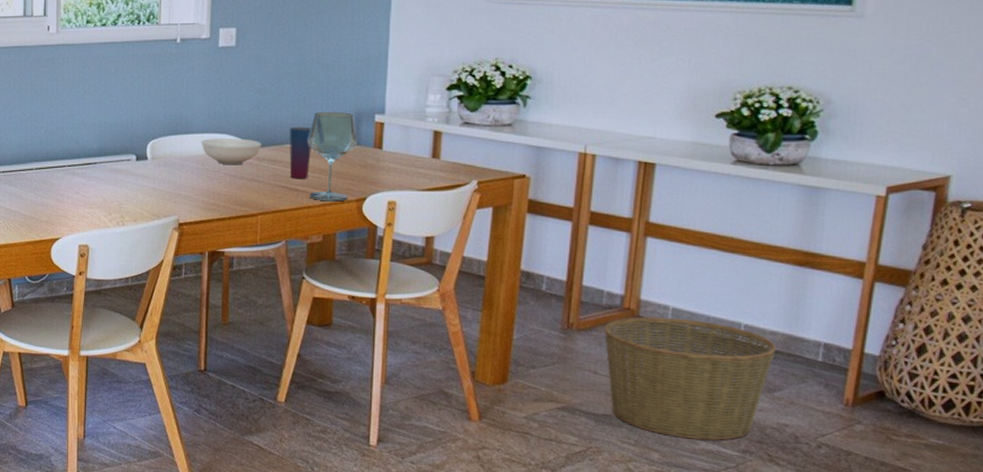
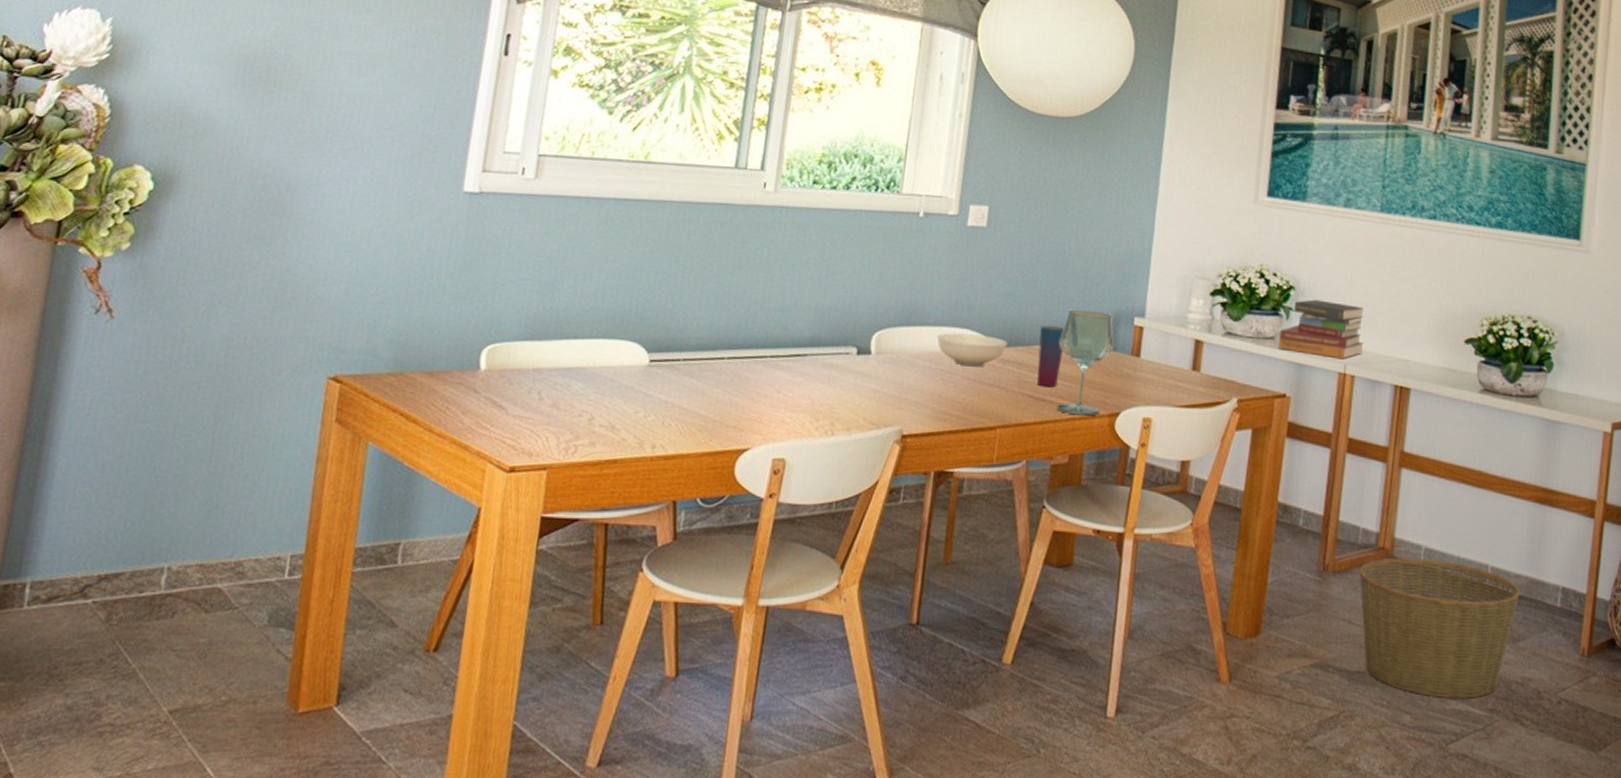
books: none [516,86,605,140] -> present [1278,299,1364,360]

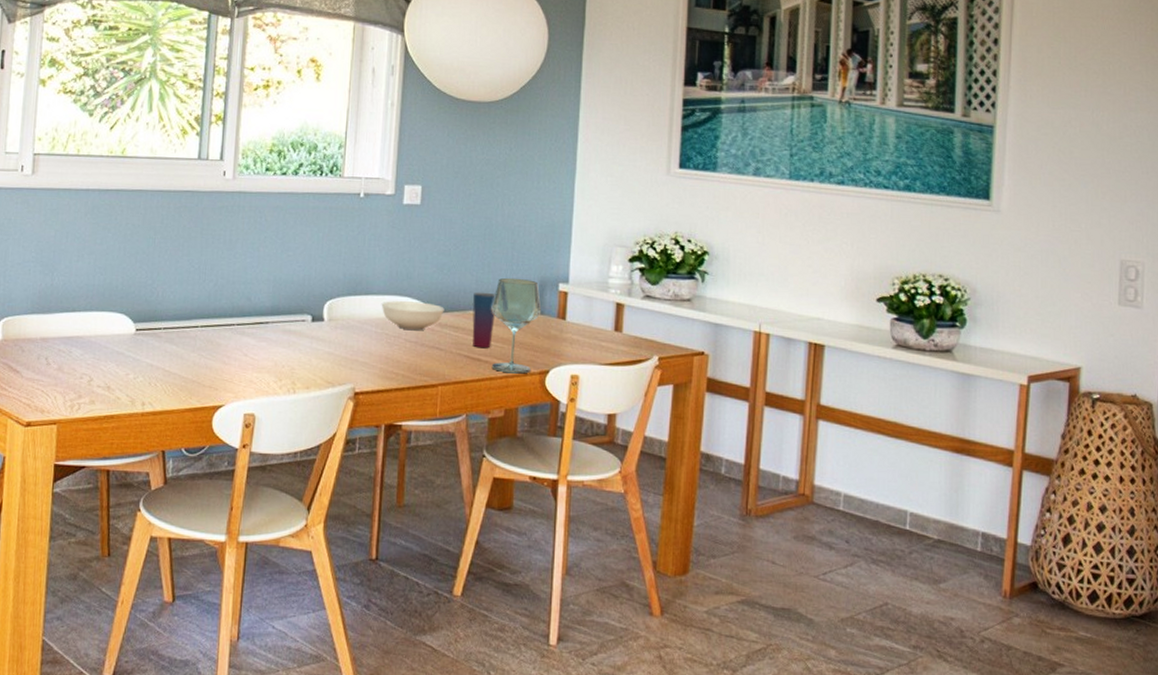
books: present [1278,299,1364,360] -> none [695,263,778,319]
basket: present [1359,557,1520,698] -> none [781,503,939,636]

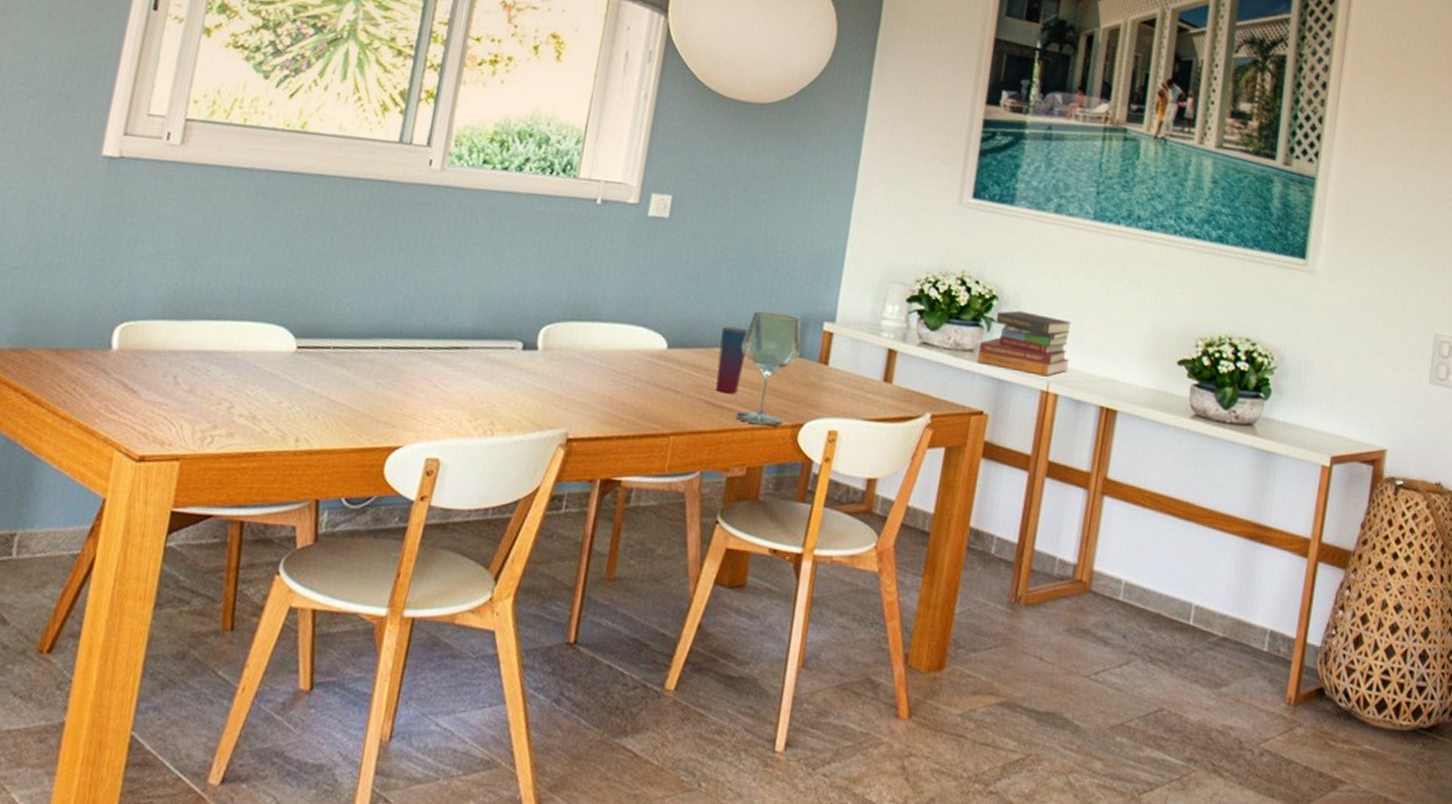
bowl: present [381,301,445,331] -> none [609,330,686,368]
books: none [695,263,778,319] -> present [977,310,1071,377]

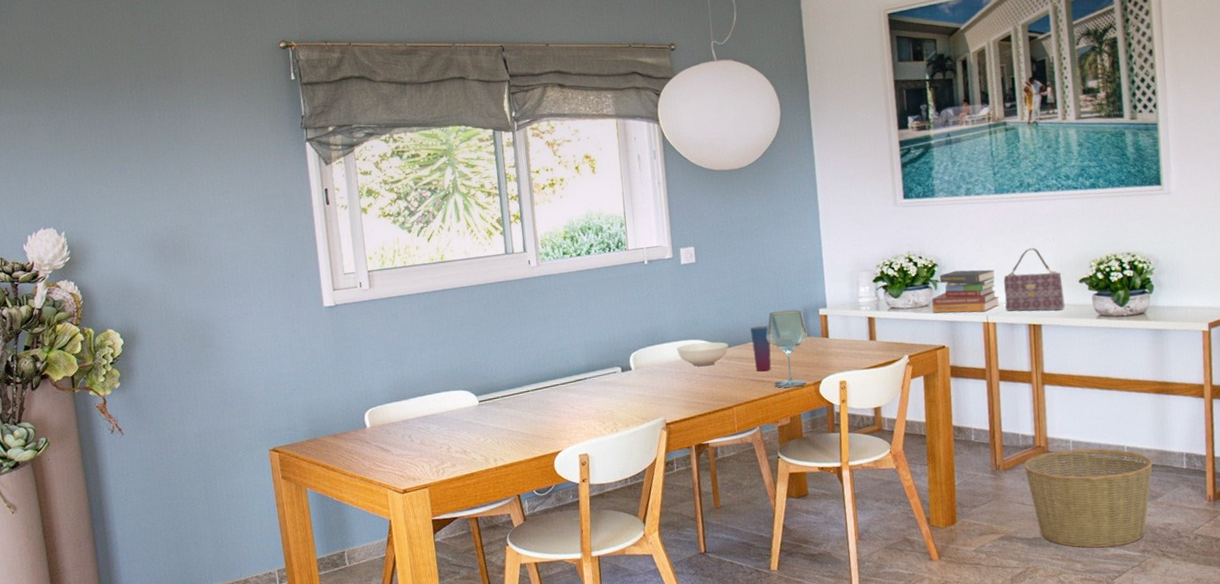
bowl: none [609,330,686,368] -> present [676,341,729,366]
basket: none [1053,591,1225,746] -> present [1024,448,1153,548]
handbag: none [1075,303,1156,396] -> present [1003,248,1065,311]

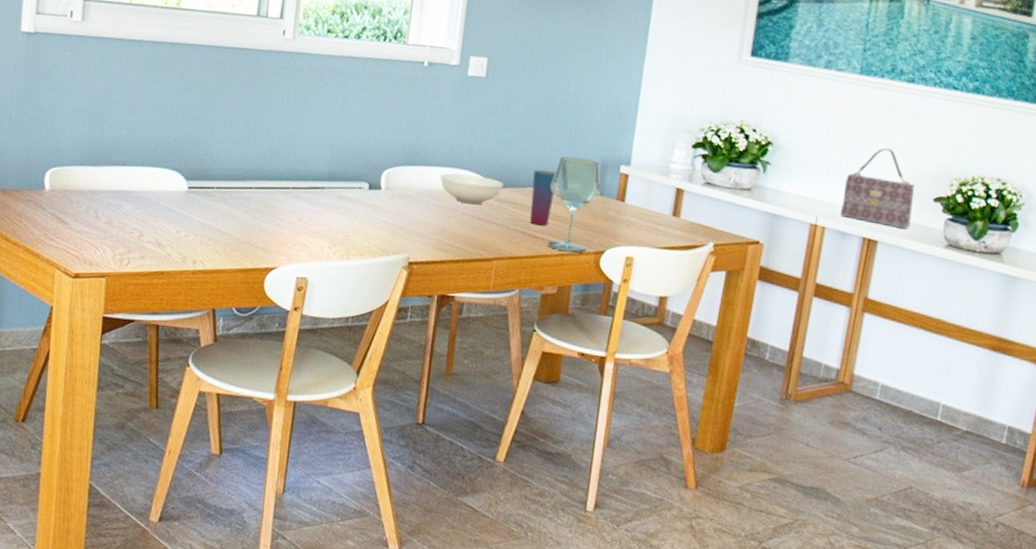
books: present [931,269,999,313] -> none [754,155,838,212]
basket: present [1024,448,1153,548] -> none [818,391,968,517]

